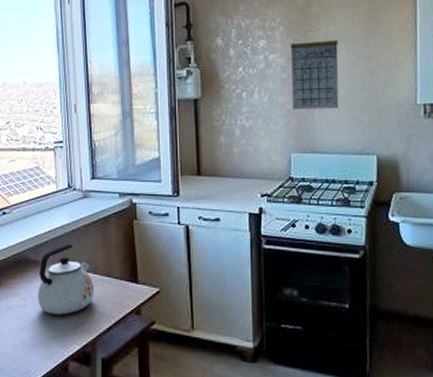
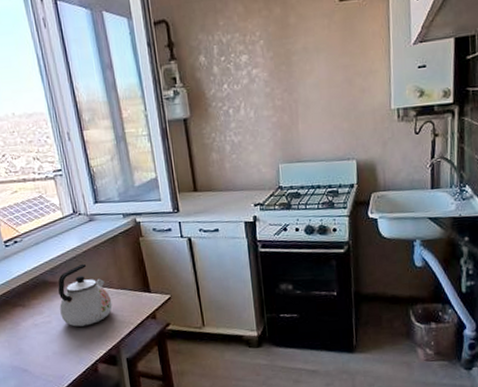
calendar: present [290,27,339,110] -> none [271,38,320,123]

